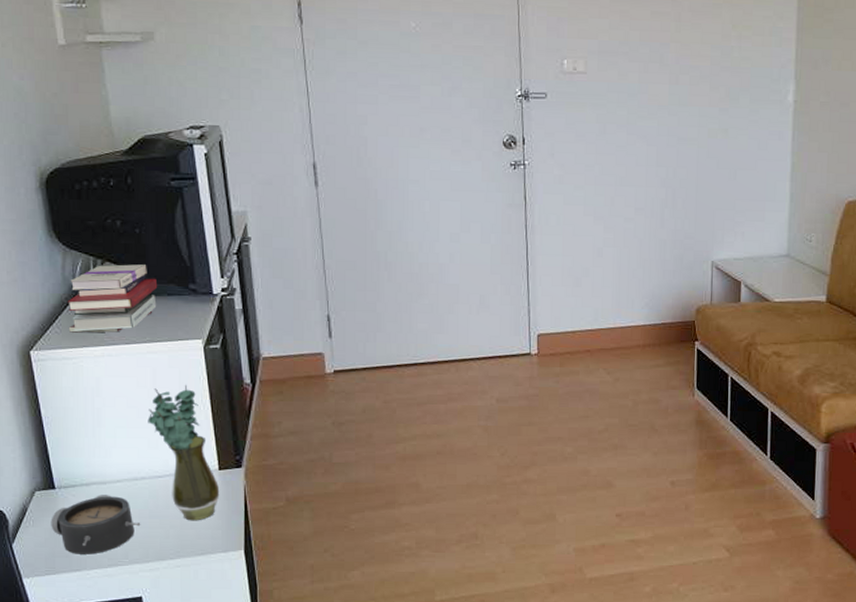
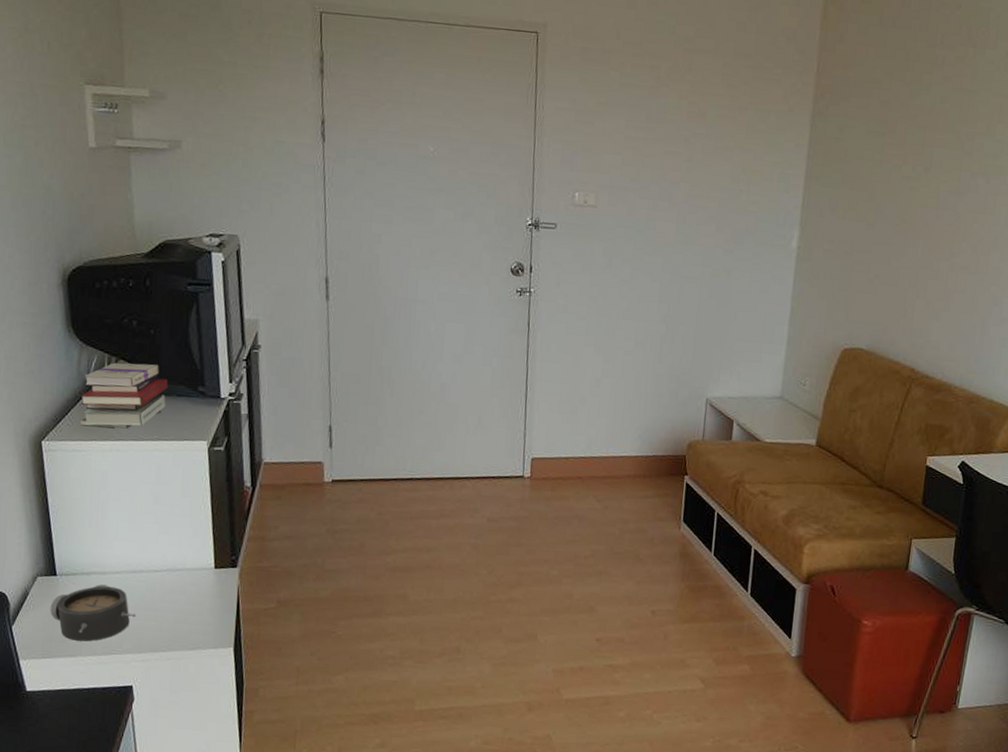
vase: present [148,384,220,521] -> none [149,483,214,616]

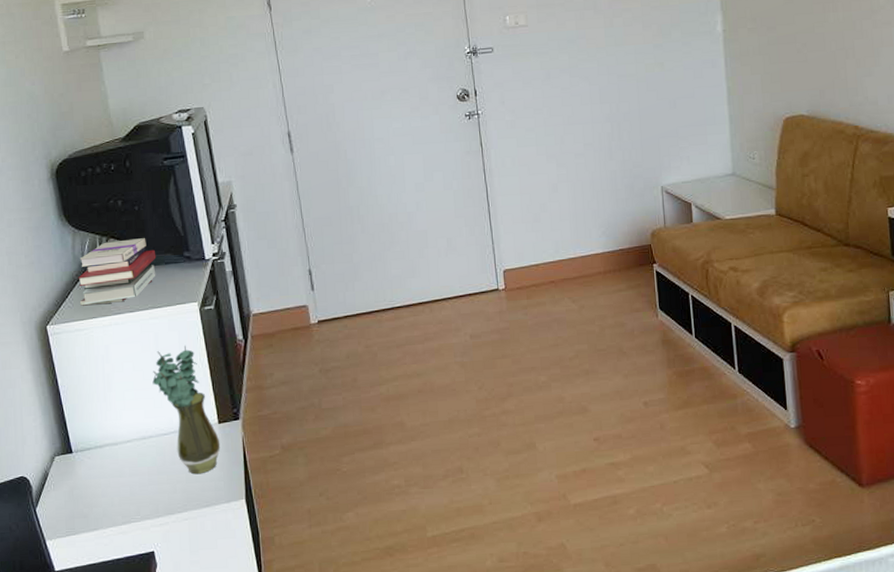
alarm clock: present [50,584,136,642] -> none [69,455,150,514]
vase: none [149,483,214,616] -> present [152,345,221,475]

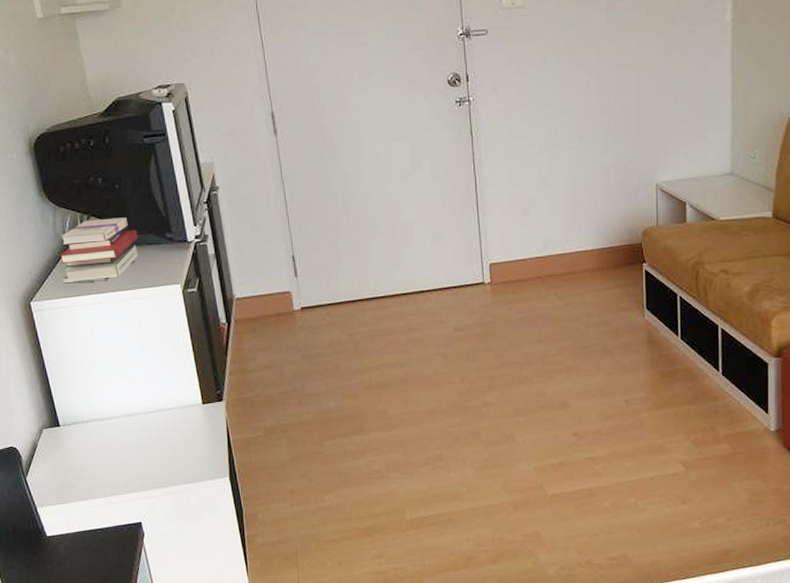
vase: present [152,345,221,475] -> none [136,326,205,452]

